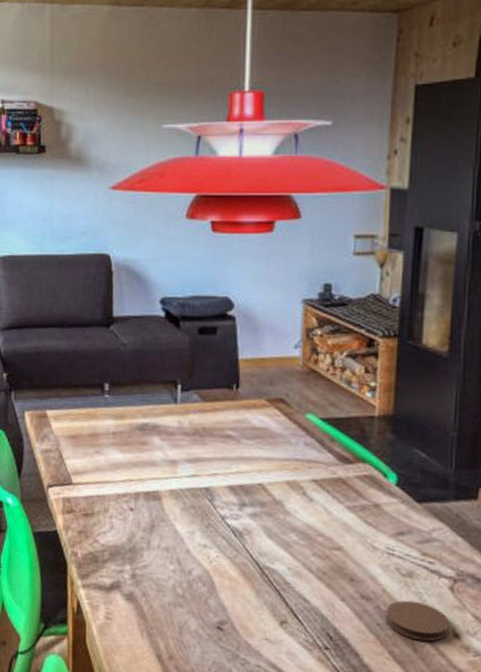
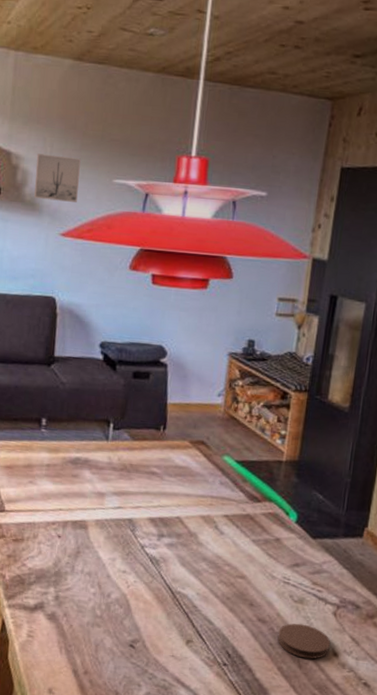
wall art: none [79,106,126,153] -> present [33,153,81,202]

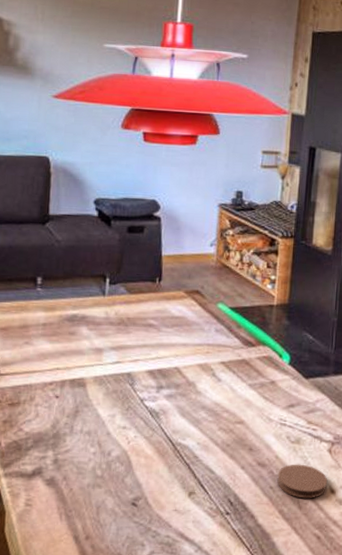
wall art: present [33,153,81,202] -> none [25,20,72,66]

